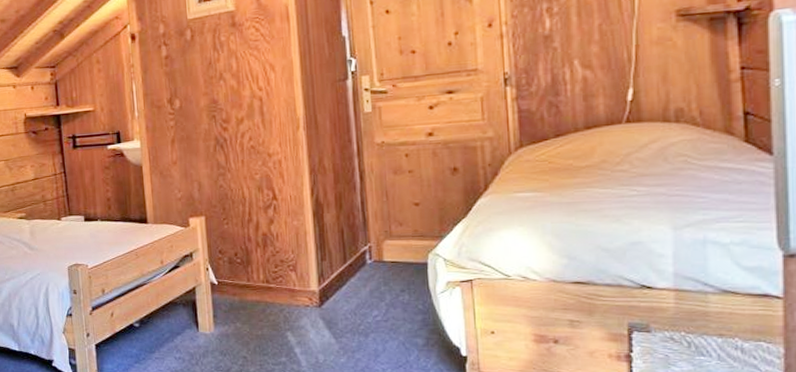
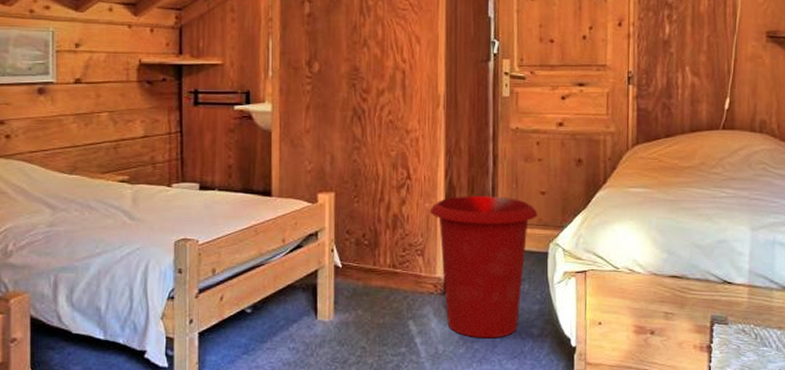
waste bin: none [298,210,413,348] -> present [429,196,538,338]

